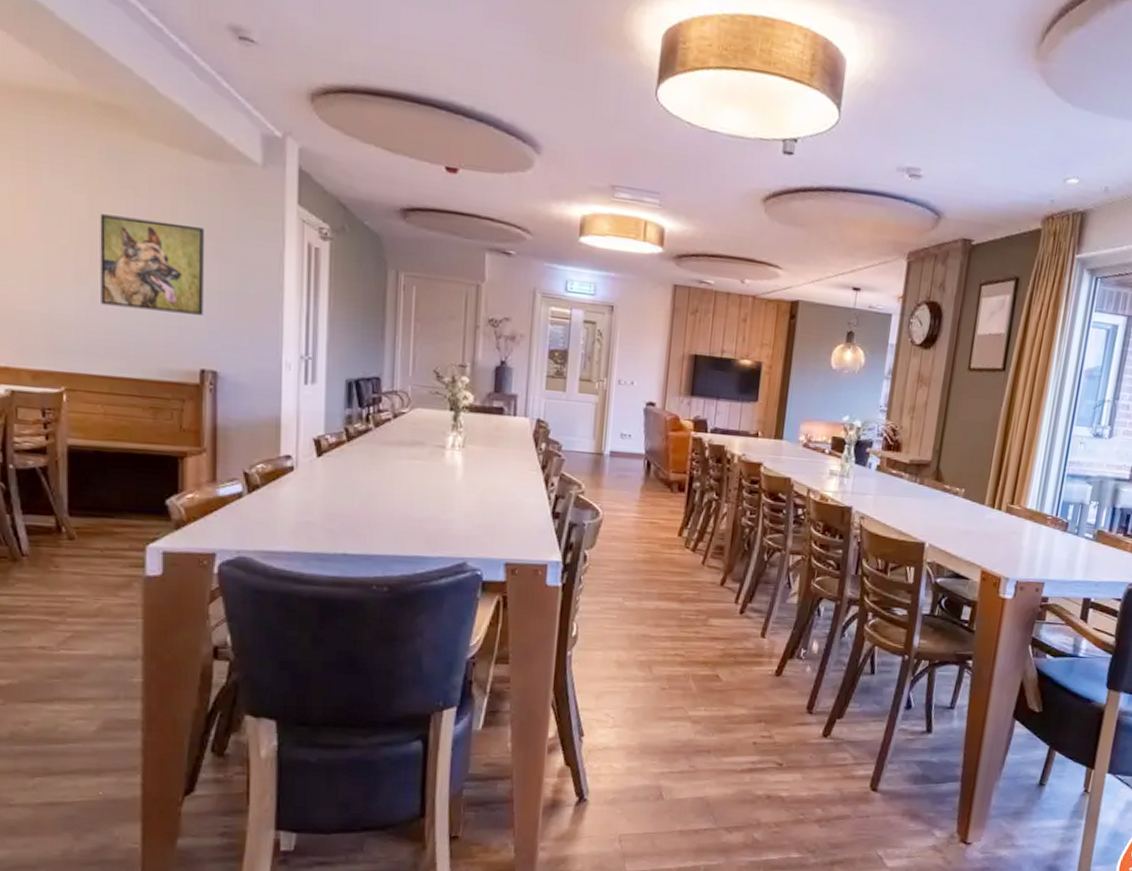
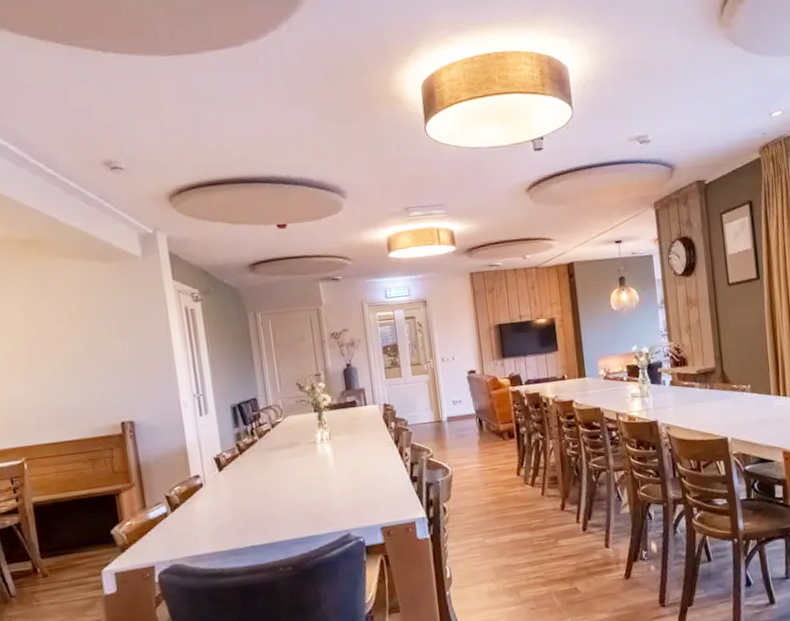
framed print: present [100,214,204,315] -> none [32,314,117,389]

